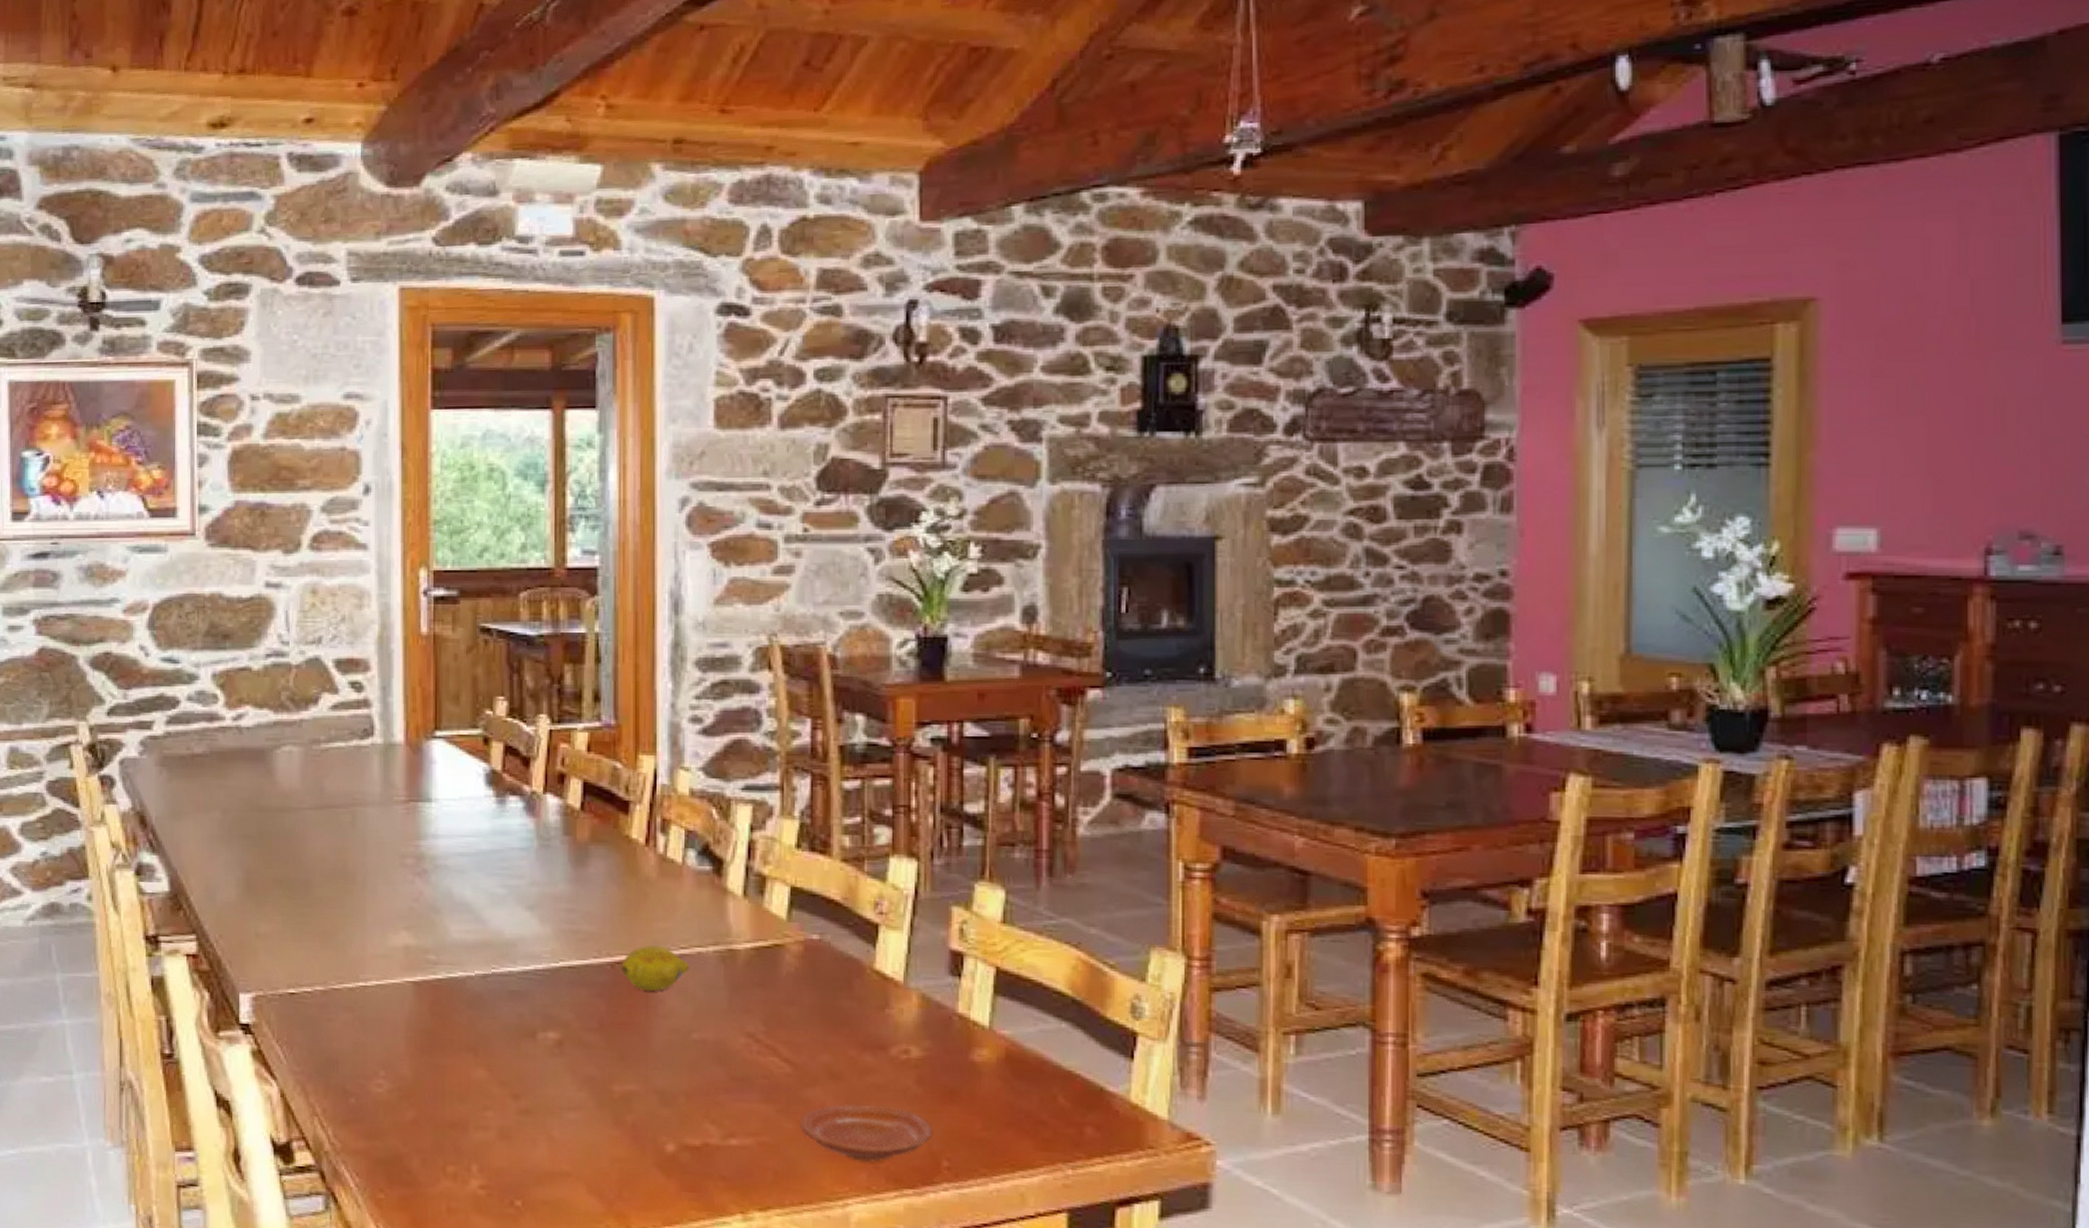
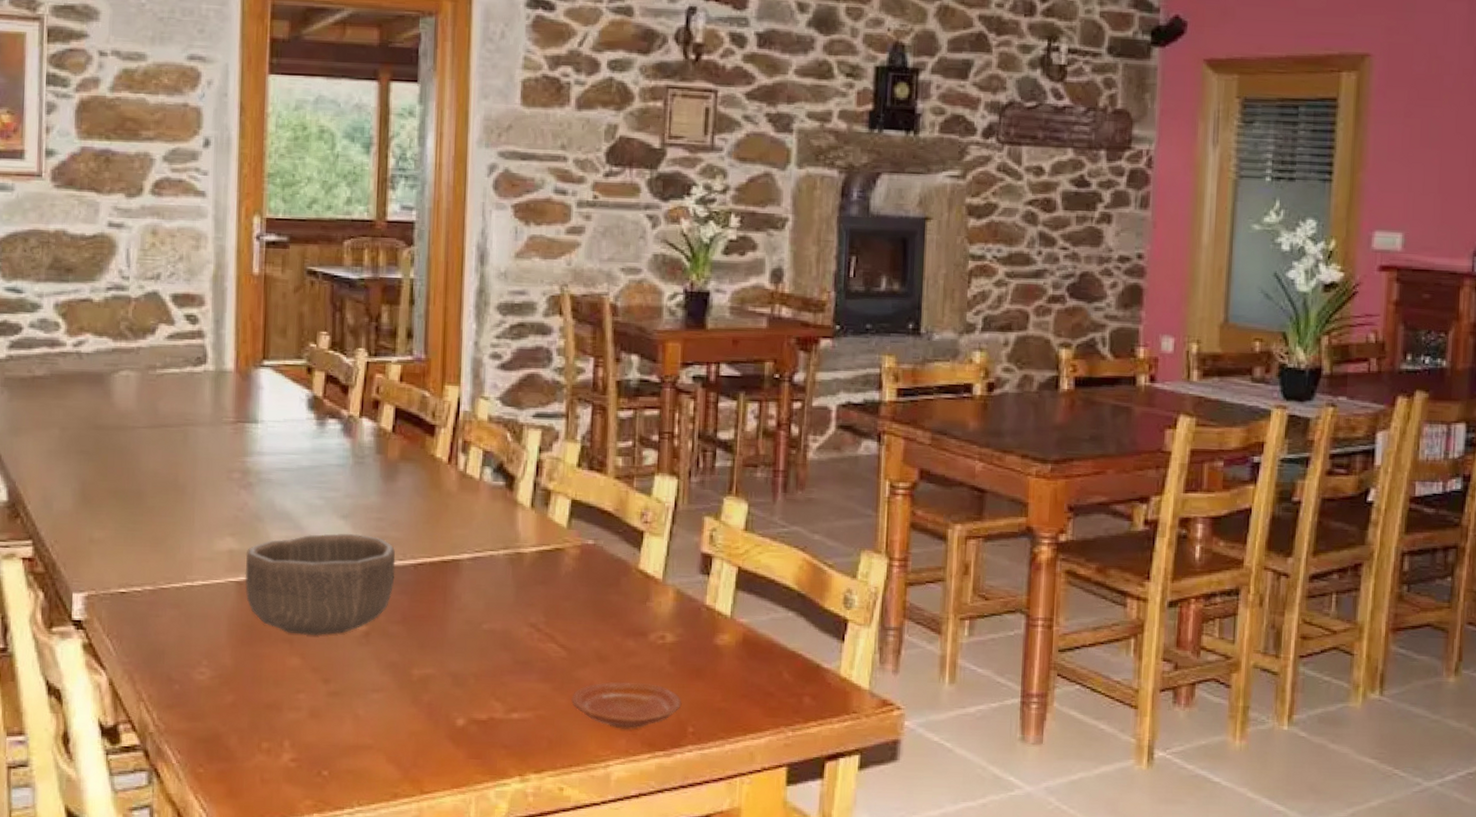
wooden bowl: none [422,926,589,1045] -> present [245,533,396,636]
fruit: present [620,945,689,992] -> none [422,549,483,589]

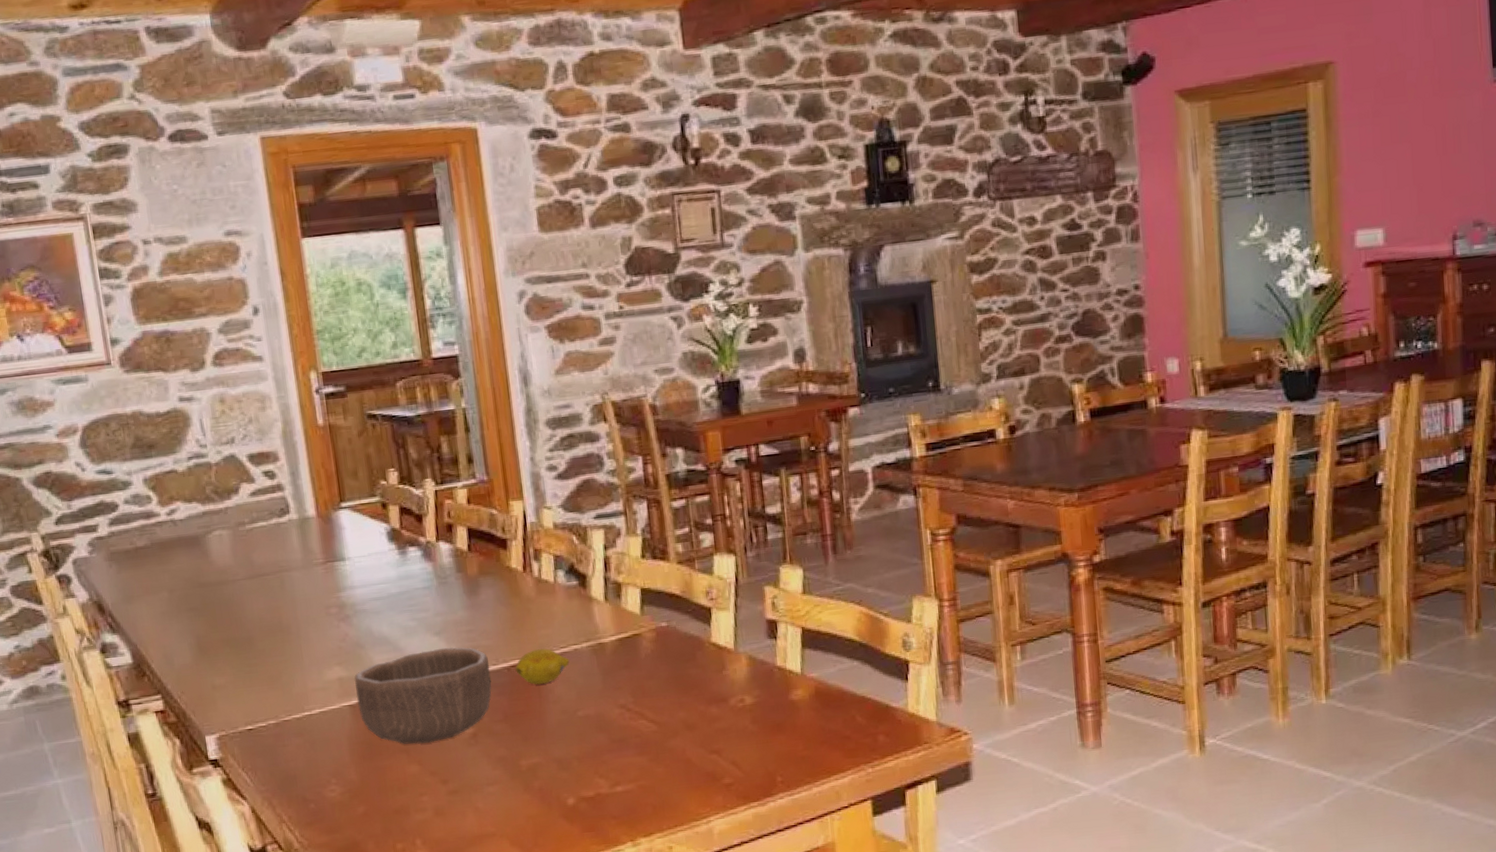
fruit: none [422,549,483,589] -> present [515,648,570,685]
plate: present [571,682,682,730] -> none [667,743,768,788]

